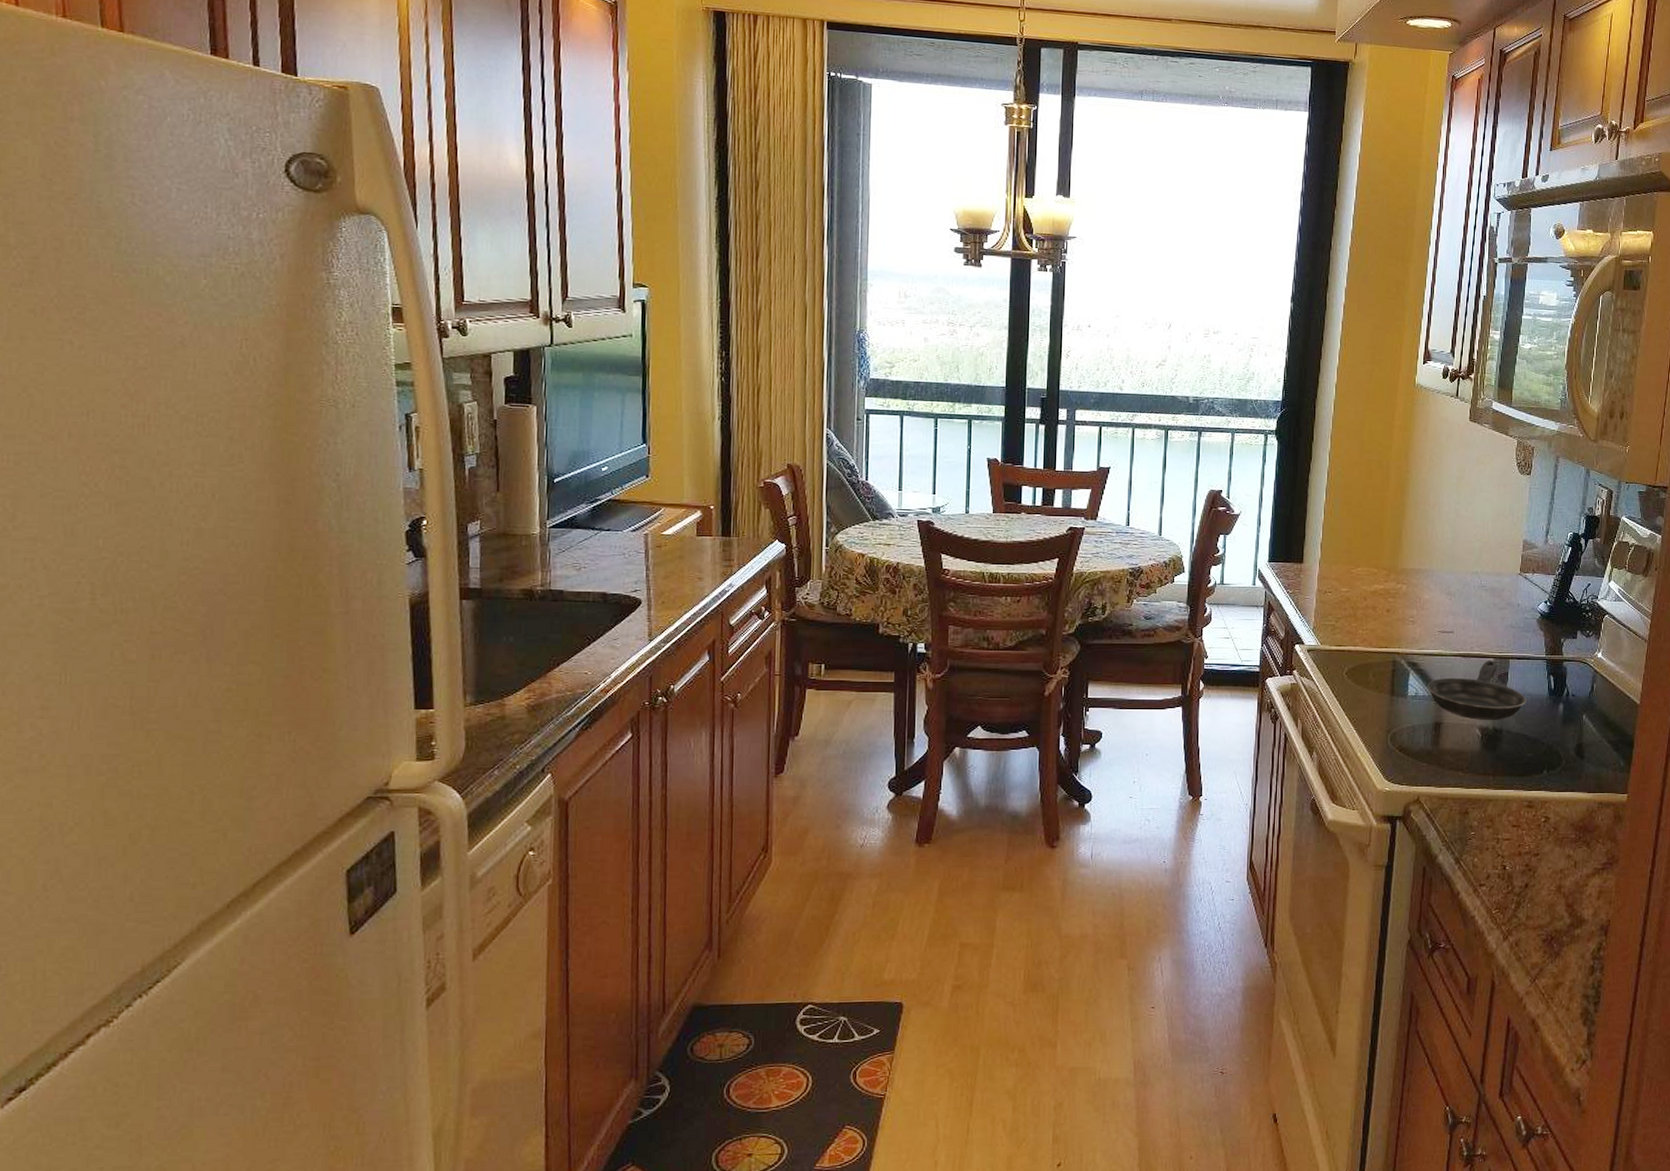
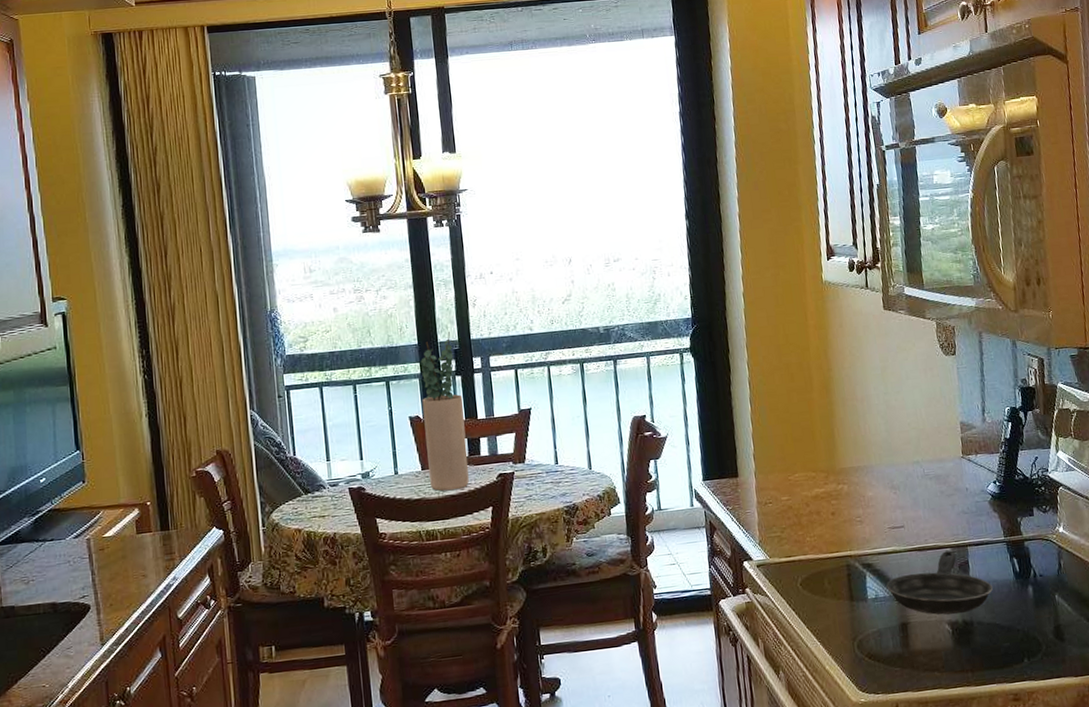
vase: none [1000,379,1044,537] -> present [421,332,469,491]

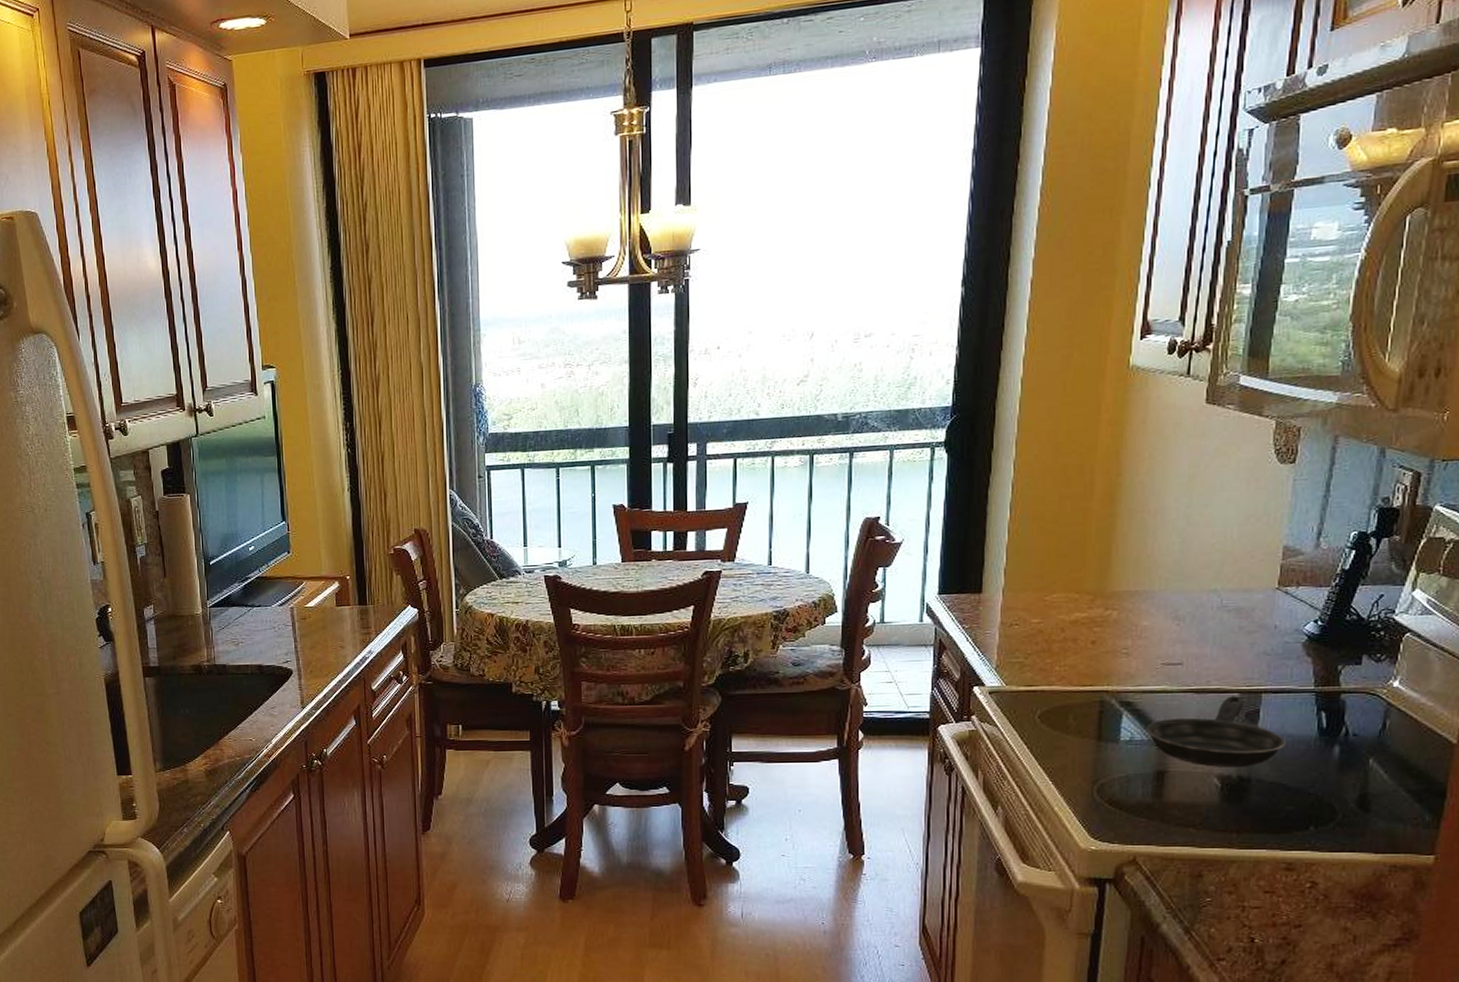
vase: present [421,332,469,491] -> none [628,414,673,586]

